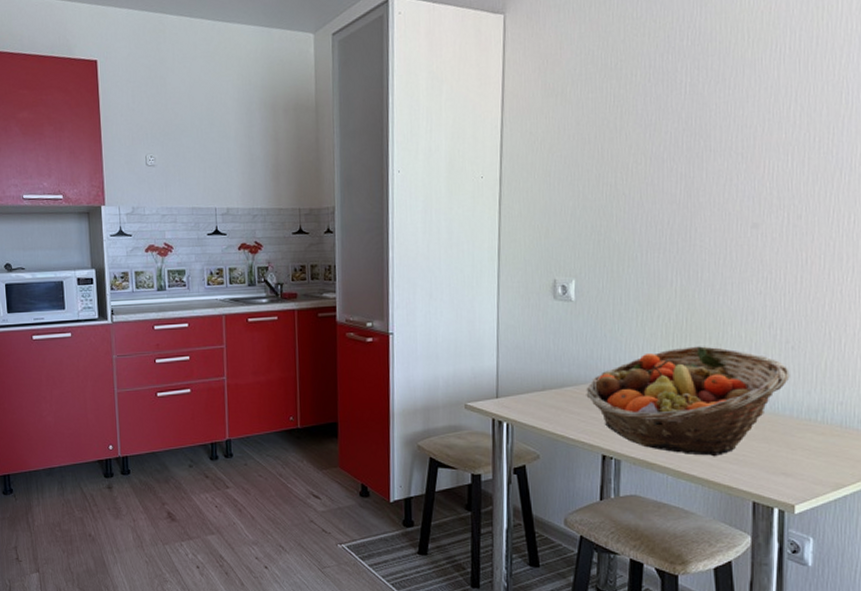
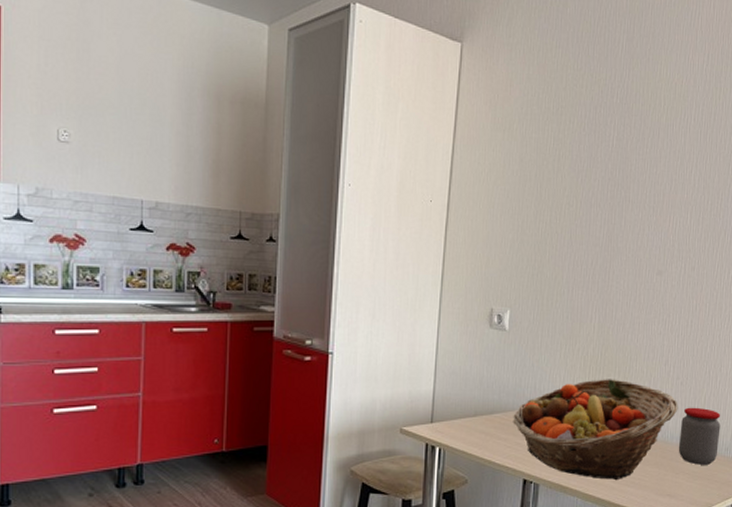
jar: none [793,374,850,440] -> present [678,407,721,465]

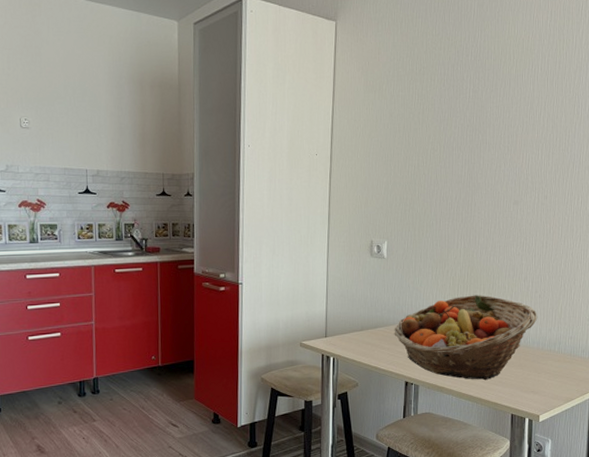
jar: present [678,407,721,465] -> none [539,316,577,365]

